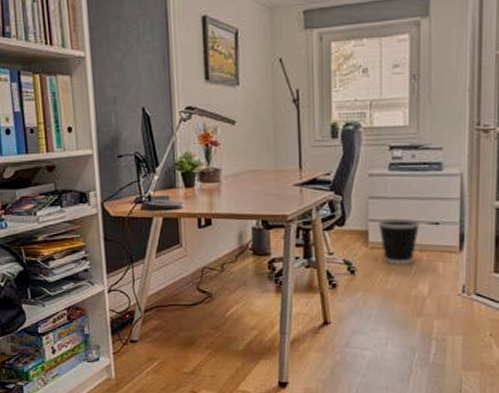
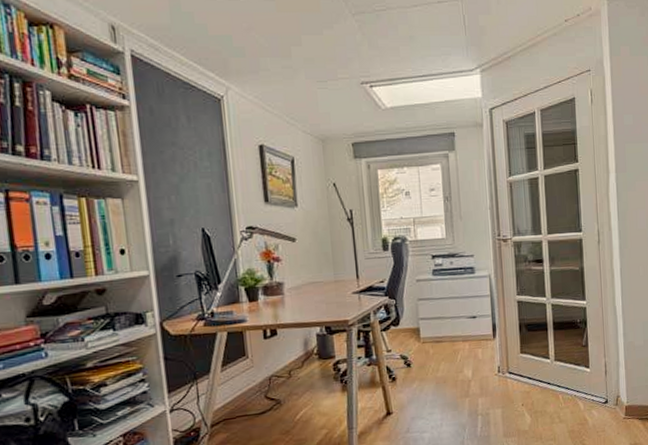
wastebasket: present [378,218,421,265] -> none [427,315,462,355]

